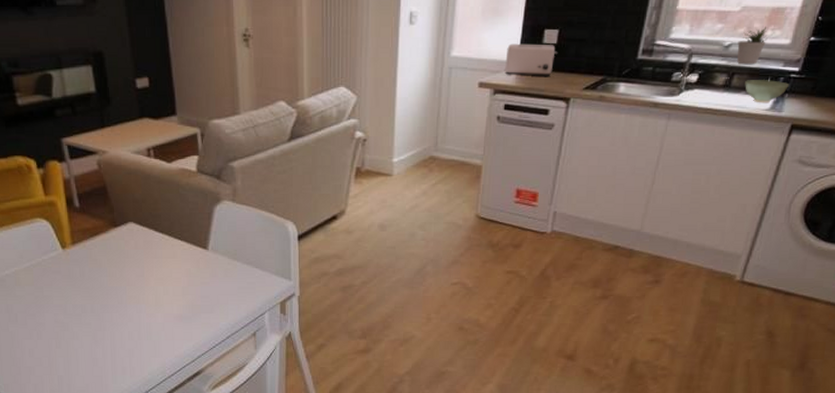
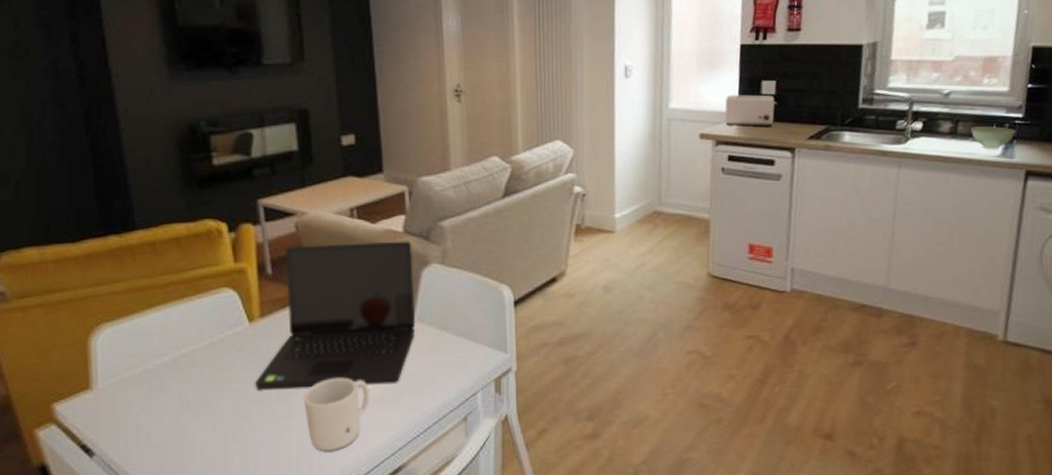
laptop: none [72,179,210,305] -> present [255,241,416,389]
mug: none [114,298,171,357] -> present [303,377,370,451]
potted plant: present [737,27,768,65] -> none [956,75,986,112]

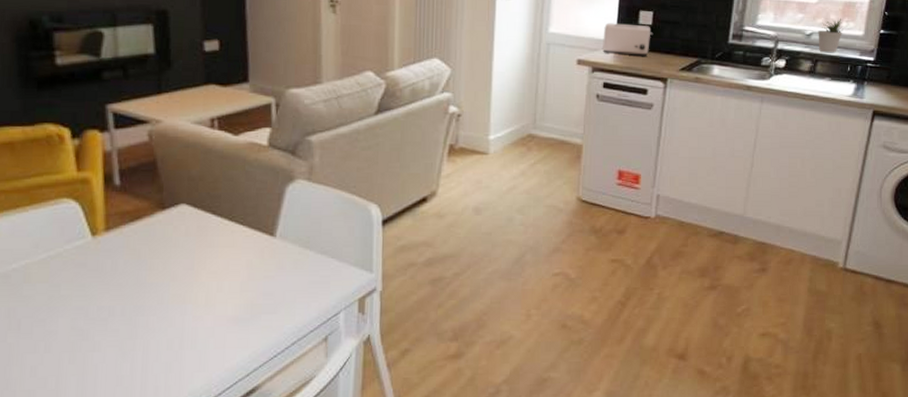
laptop: present [255,241,416,389] -> none [97,154,278,307]
mug: present [303,377,370,451] -> none [150,296,225,372]
potted plant: none [956,75,986,112] -> present [818,19,843,53]
bowl: present [971,126,1016,150] -> none [828,67,867,90]

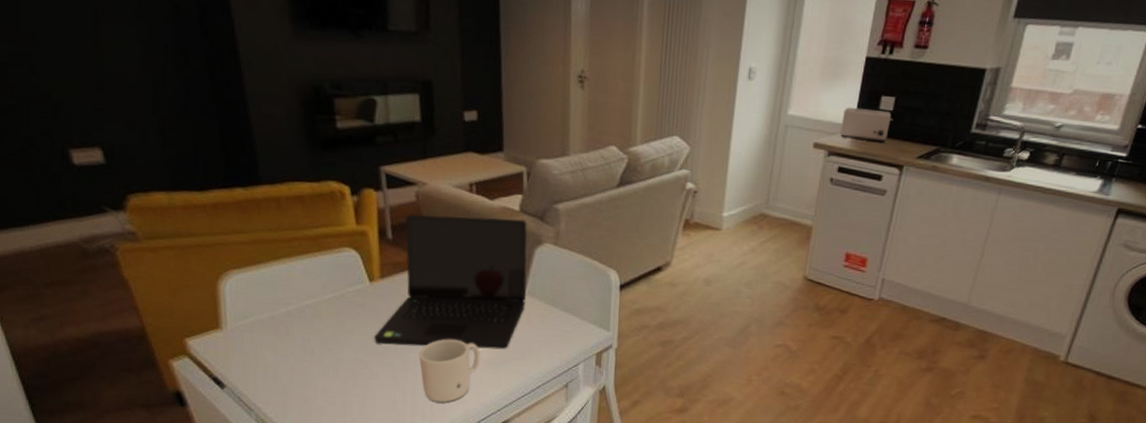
laptop: none [97,154,278,307] -> present [374,215,528,349]
mug: none [150,296,225,372] -> present [418,339,480,403]
potted plant: present [818,19,843,53] -> none [1067,111,1097,147]

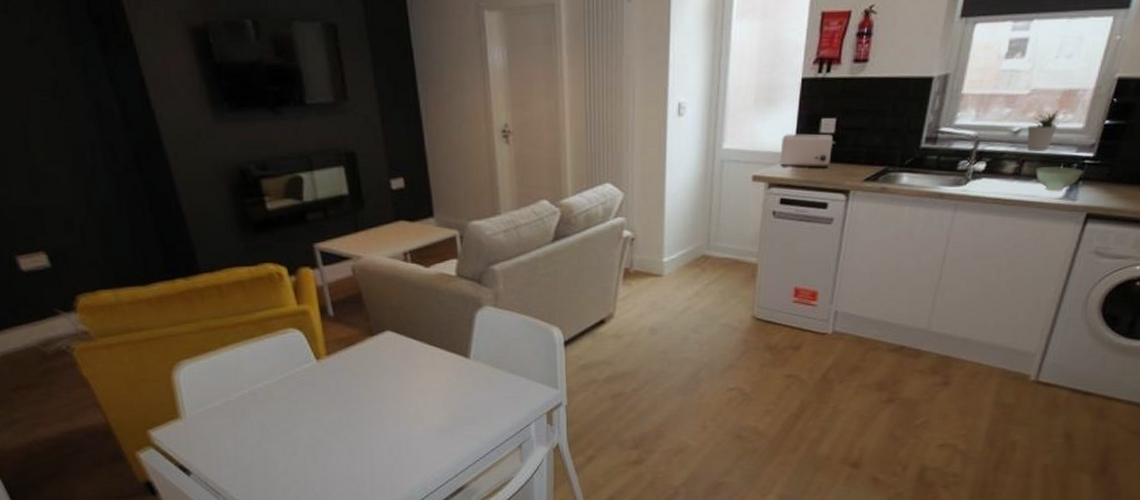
laptop: present [374,215,528,349] -> none [327,284,472,419]
mug: present [418,339,480,403] -> none [371,410,432,472]
potted plant: none [1067,111,1097,147] -> present [1027,111,1059,151]
bowl: none [1074,161,1117,186] -> present [1036,167,1084,192]

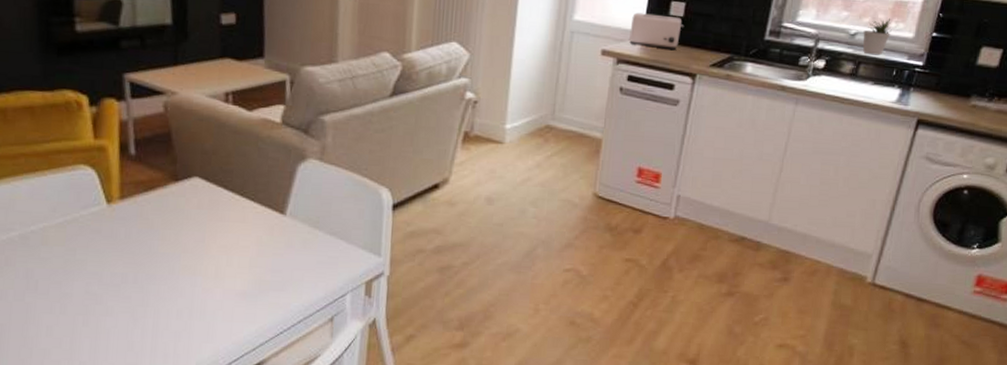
bowl: present [1036,167,1084,192] -> none [871,70,915,96]

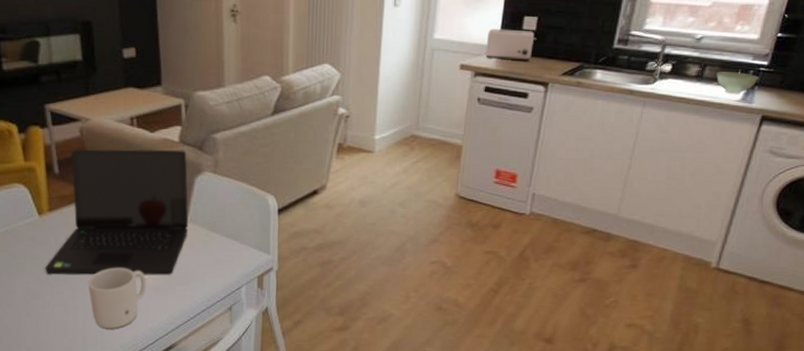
laptop: none [110,127,290,278] -> present [45,149,189,275]
mug: none [161,268,233,342] -> present [87,267,146,329]
potted plant: present [863,19,892,56] -> none [708,22,737,57]
bowl: none [871,70,915,96] -> present [716,72,759,95]

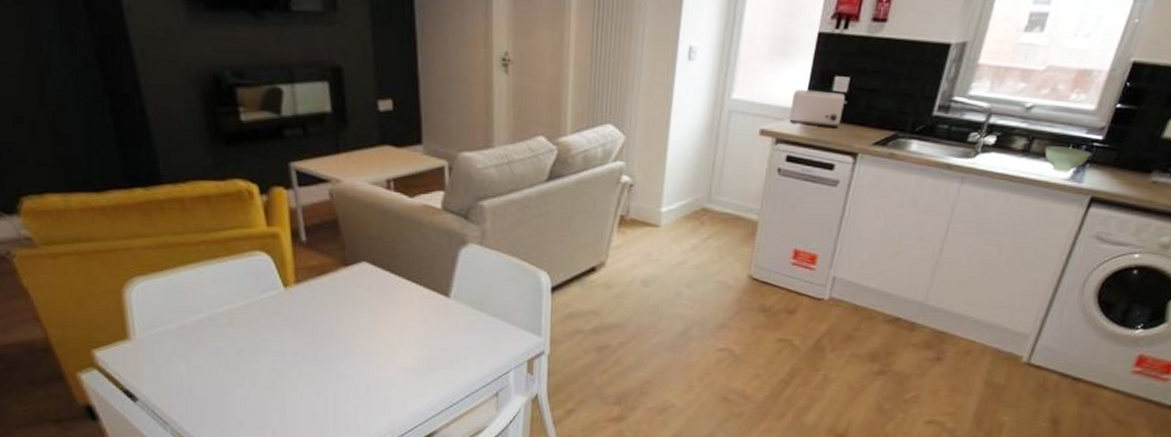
laptop: present [45,149,189,275] -> none [292,214,452,356]
mug: present [87,267,146,329] -> none [339,347,405,414]

